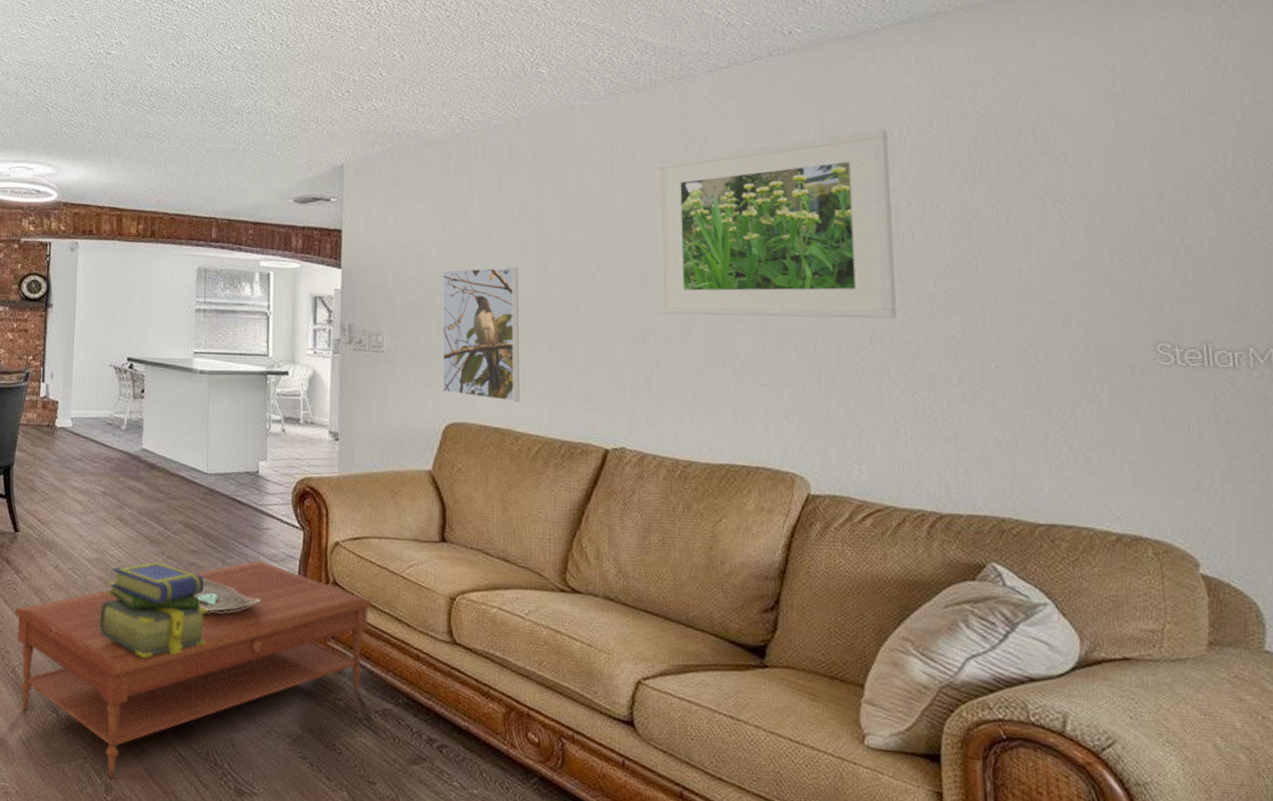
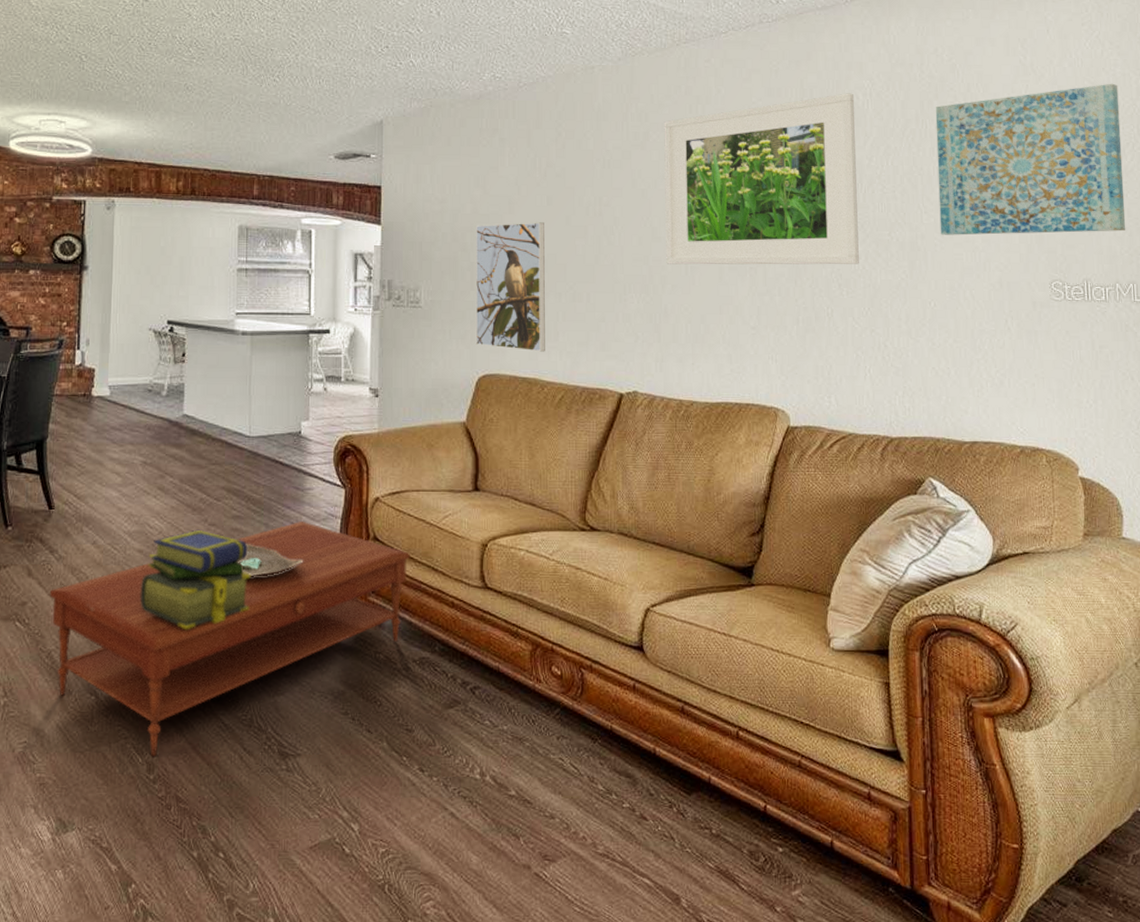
wall art: none [993,112,1263,288] -> present [935,83,1126,235]

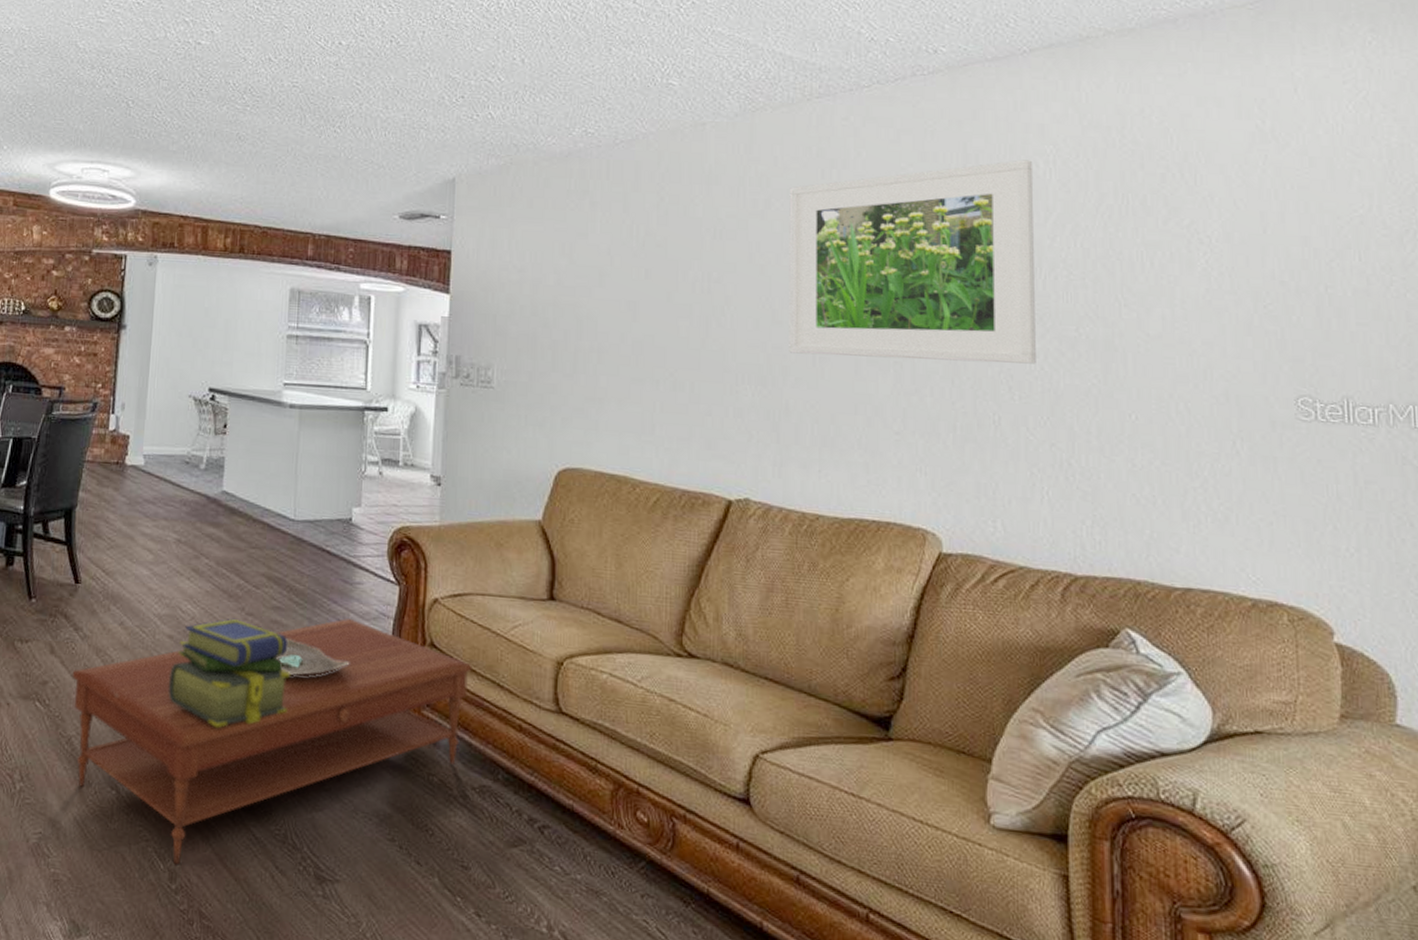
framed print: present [475,222,545,352] -> none [555,297,641,447]
wall art: present [935,83,1126,235] -> none [1140,155,1404,340]

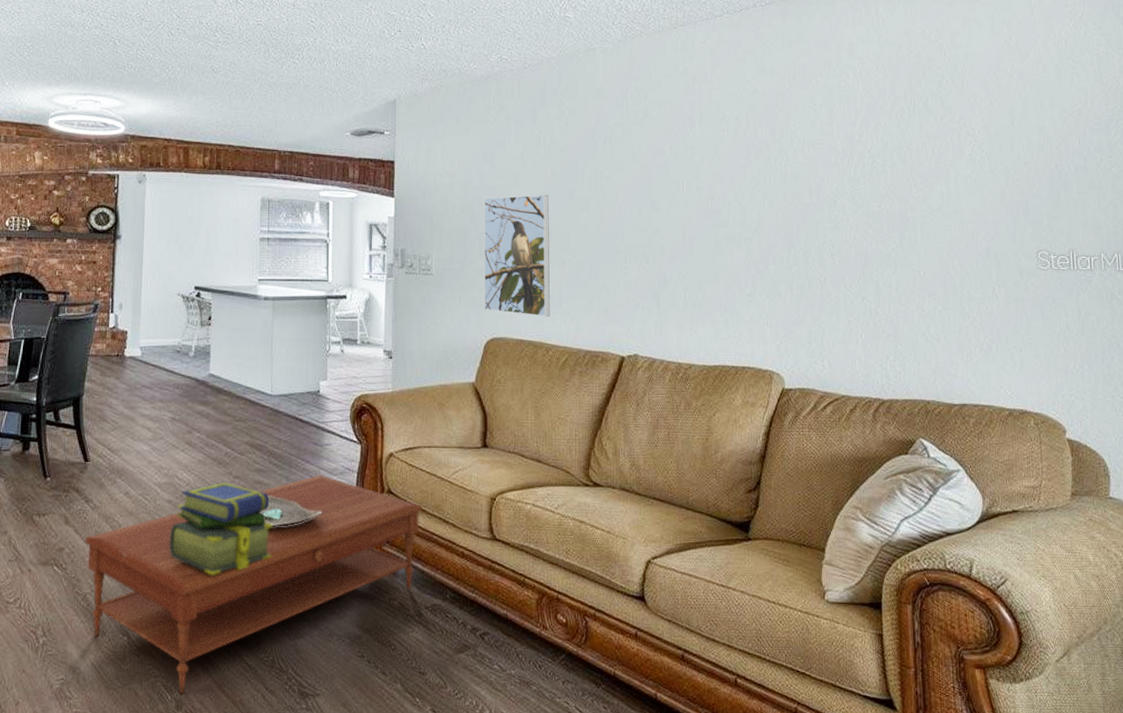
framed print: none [555,297,641,447] -> present [483,194,550,317]
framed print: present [789,160,1036,364] -> none [662,72,851,235]

